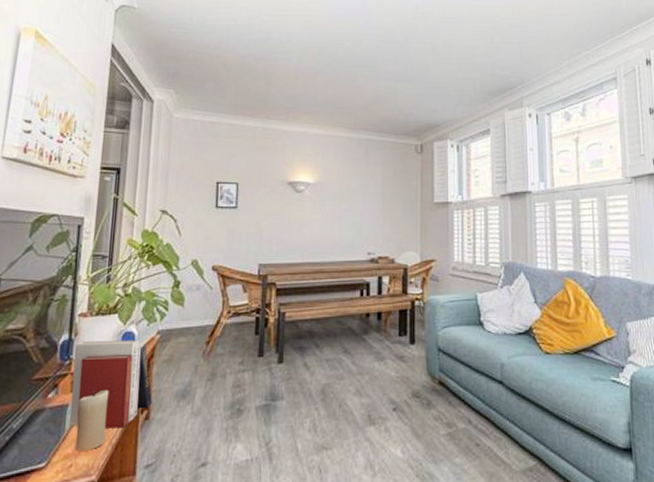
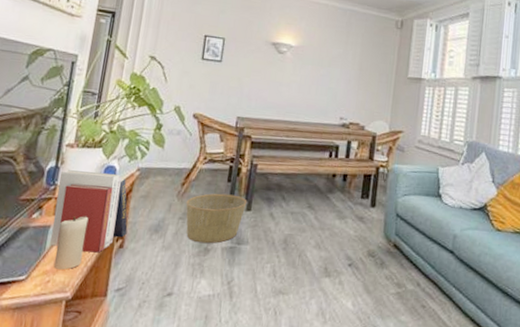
basket: none [212,348,278,404] -> present [185,193,247,244]

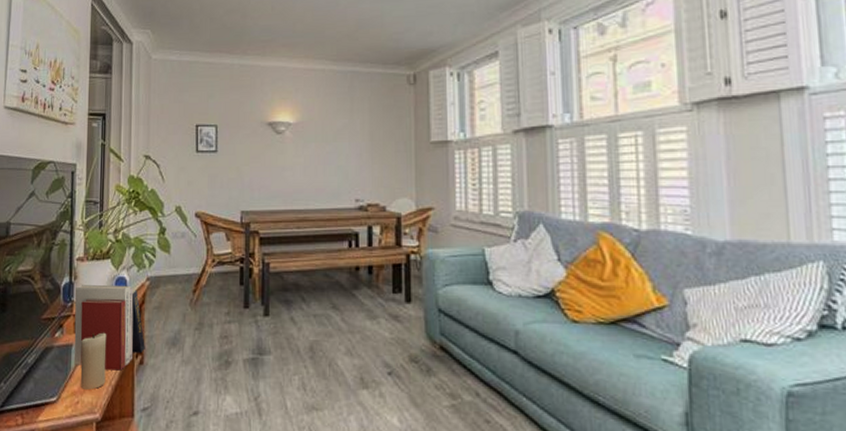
basket: present [185,193,247,244] -> none [200,298,264,356]

